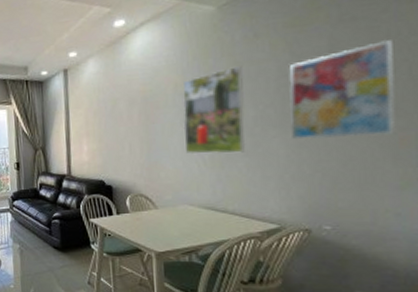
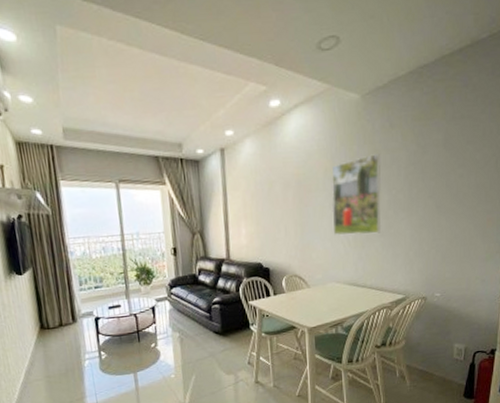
wall art: present [289,39,396,140] -> none [414,136,488,222]

